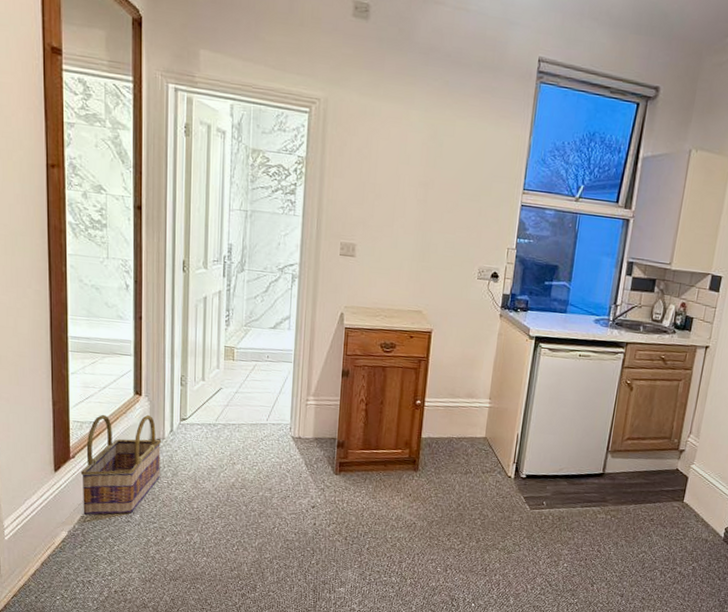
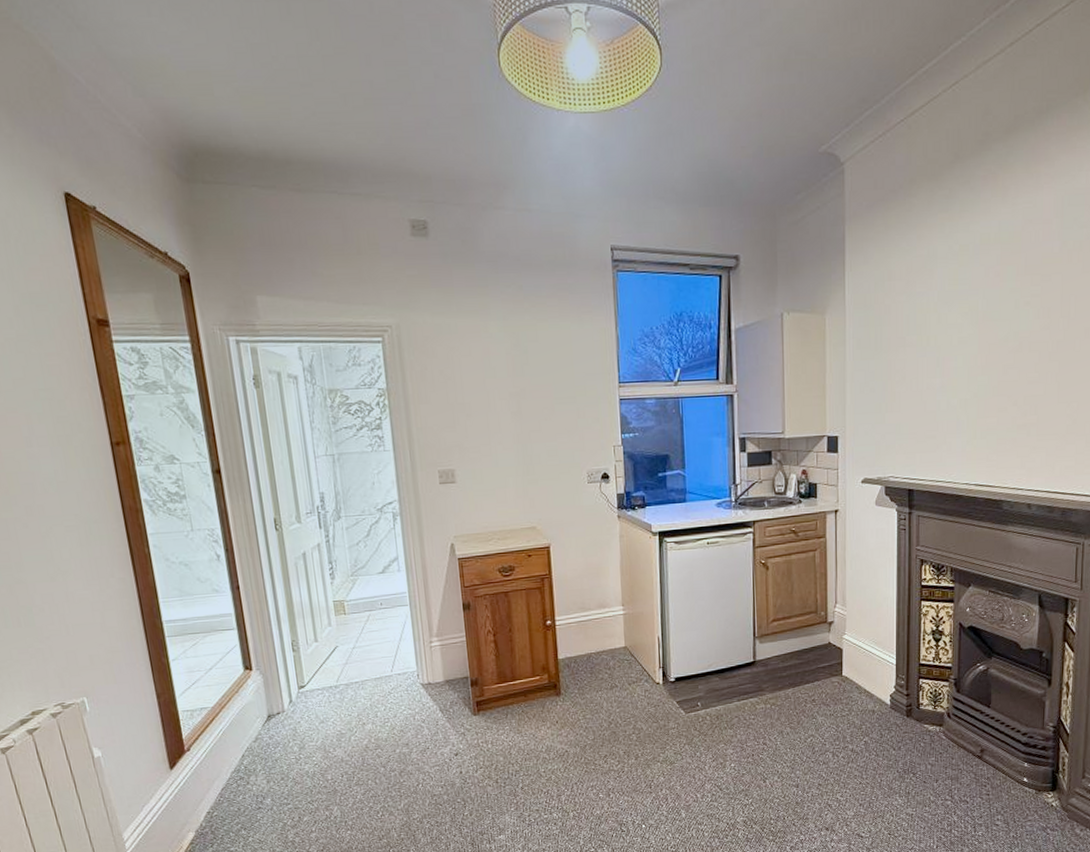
basket: present [80,414,162,515] -> none [199,689,287,810]

